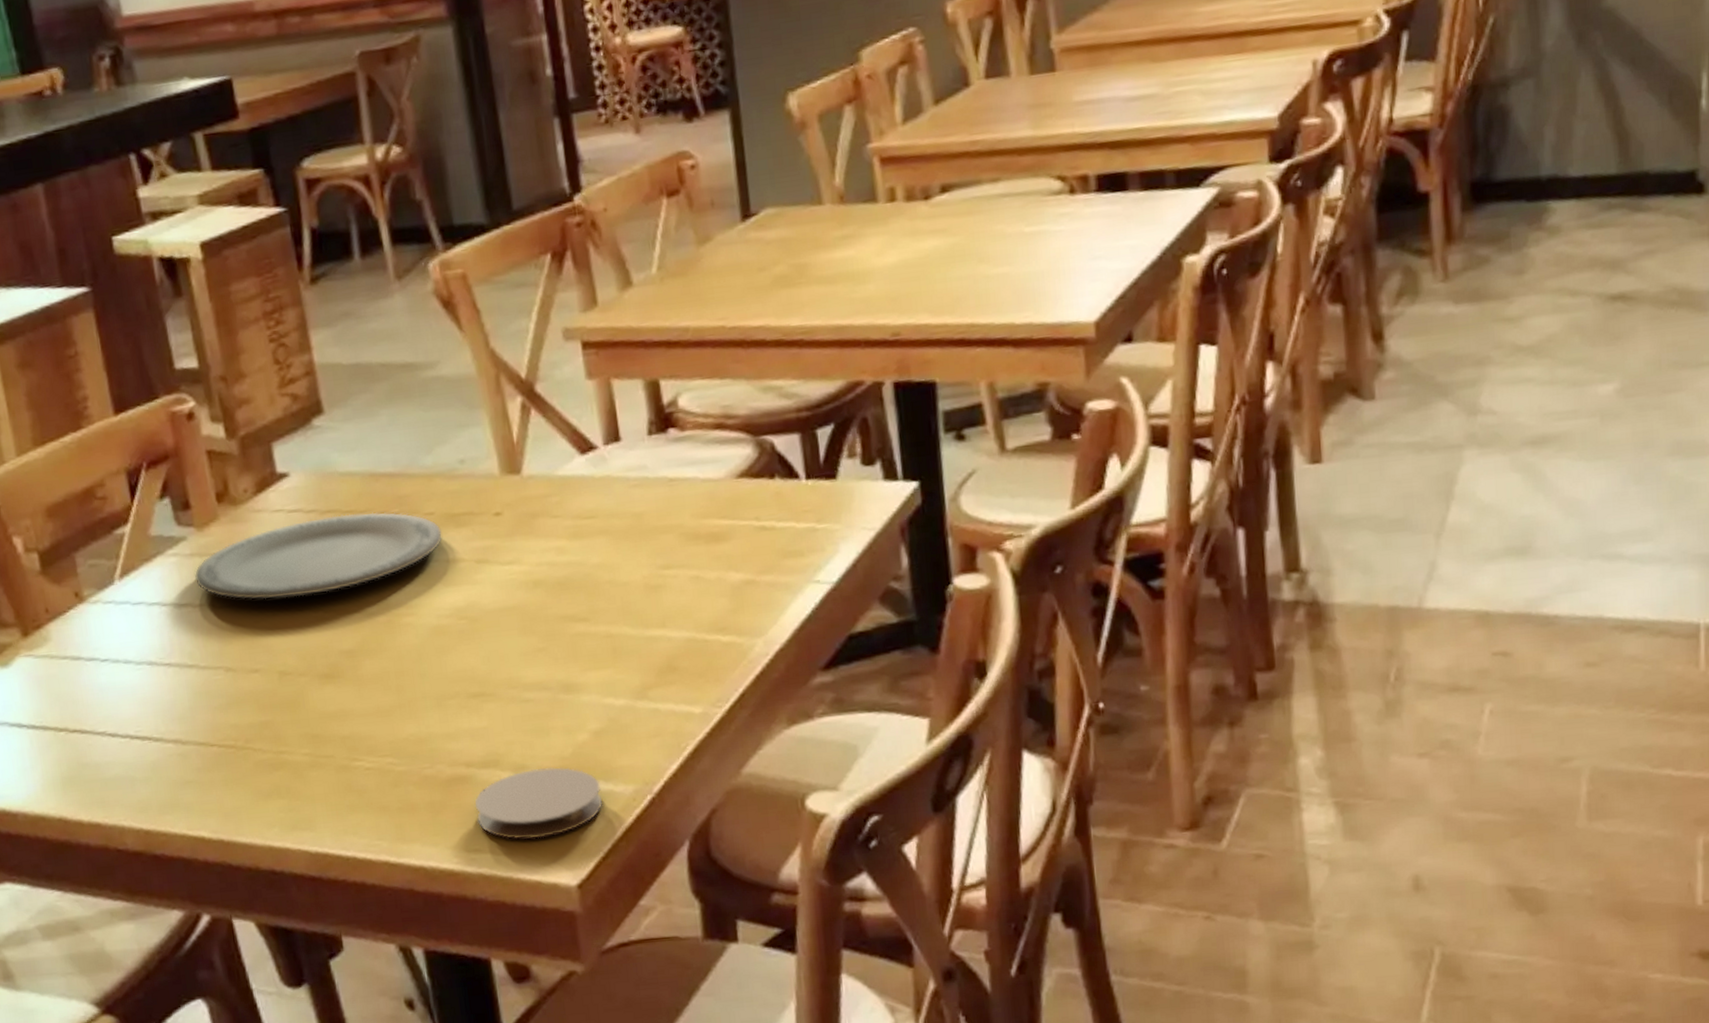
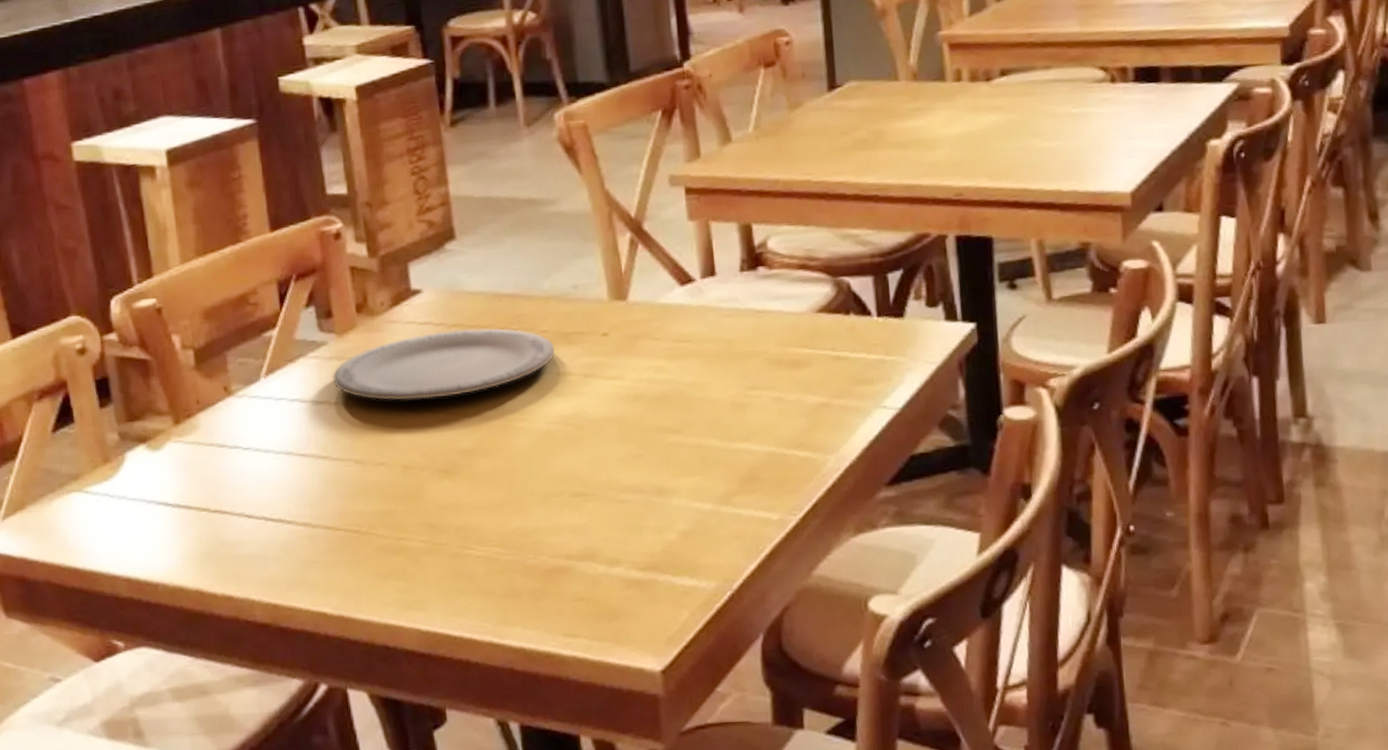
coaster: present [475,767,603,840] -> none [572,562,688,627]

